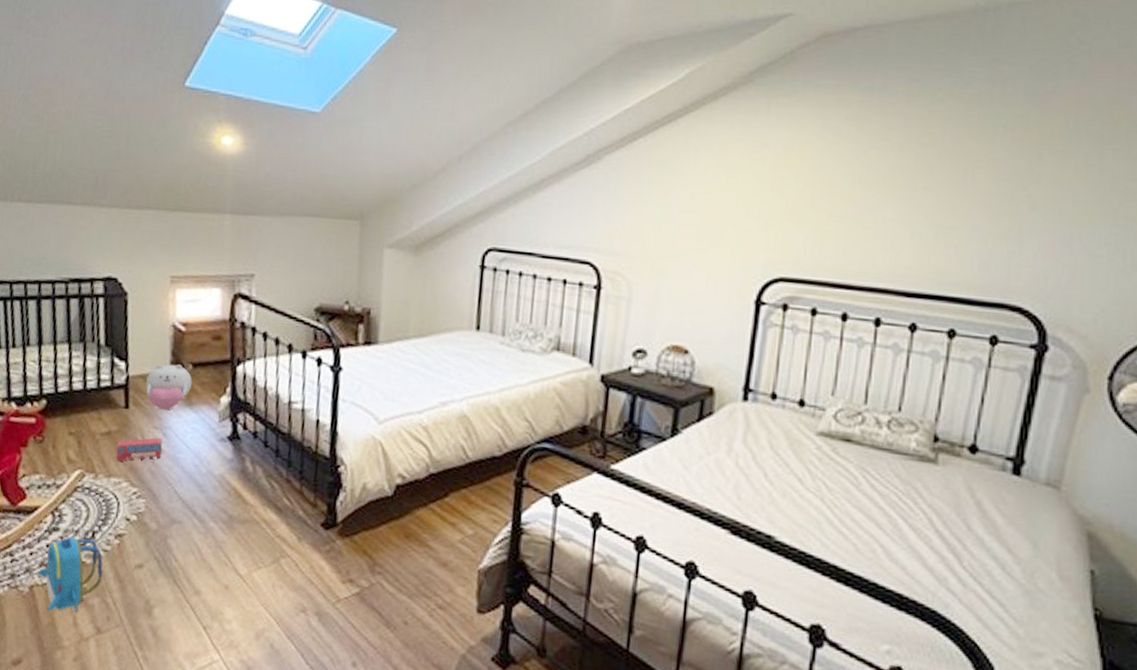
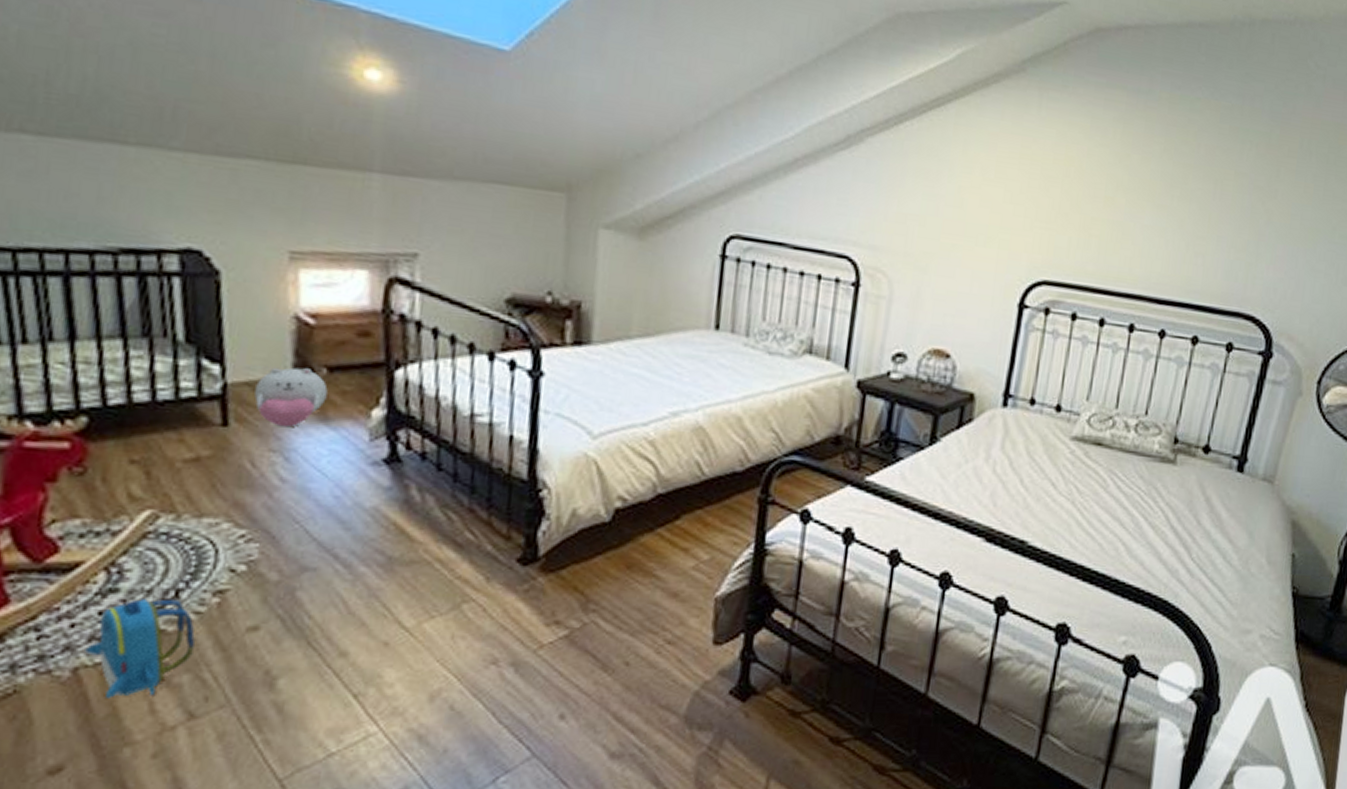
toy train: present [116,437,163,462] -> none [210,463,285,497]

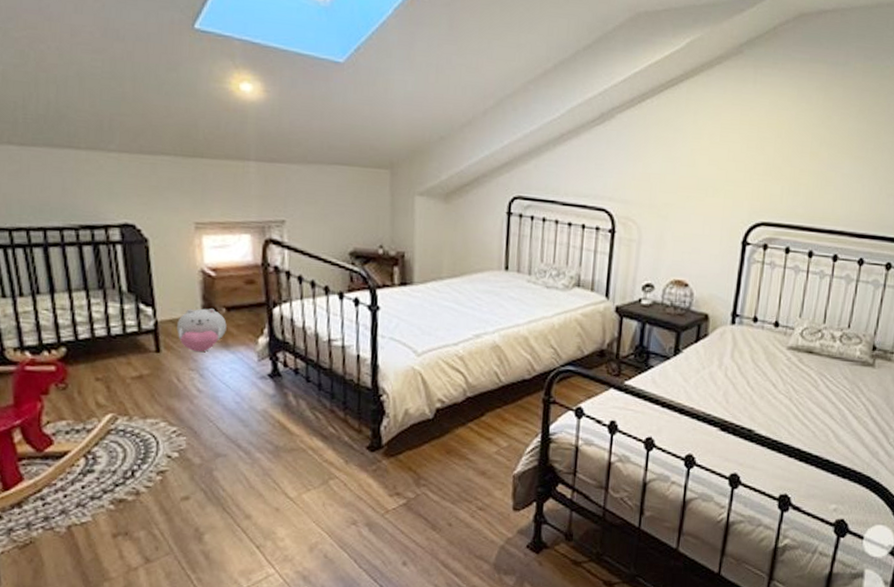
backpack: present [85,599,195,698] -> none [75,477,147,548]

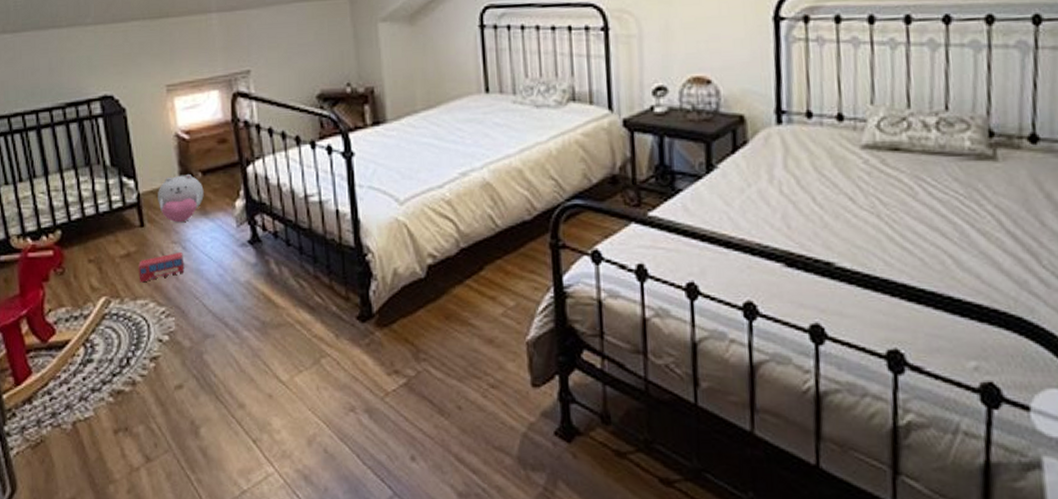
toy train: none [150,379,201,404] -> present [138,253,185,283]

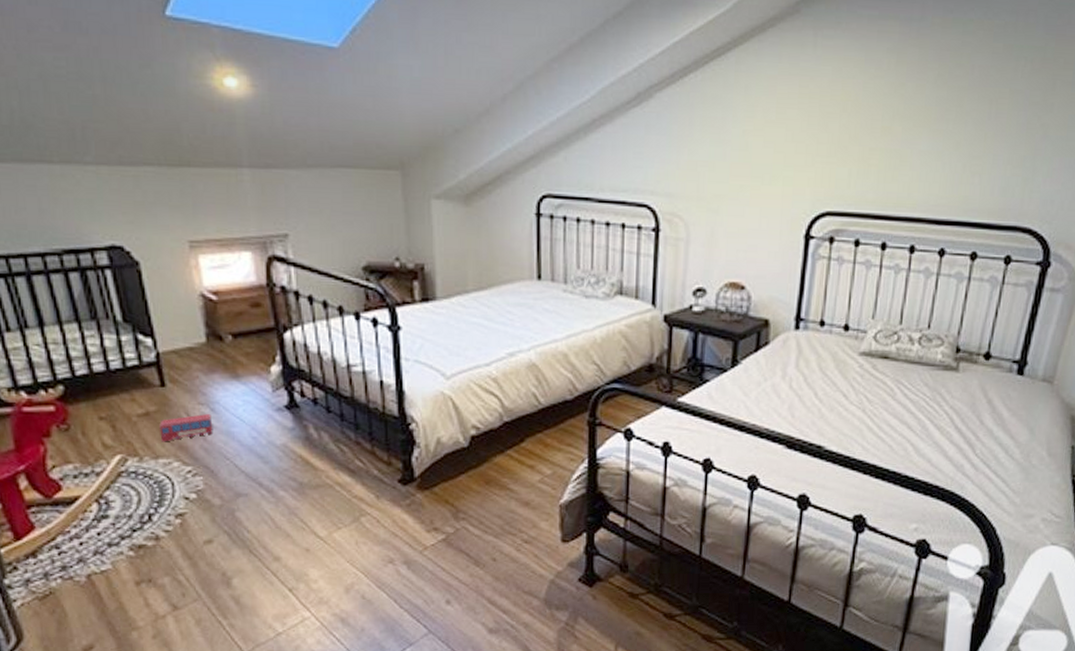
plush toy: present [158,174,204,223] -> none [180,336,235,385]

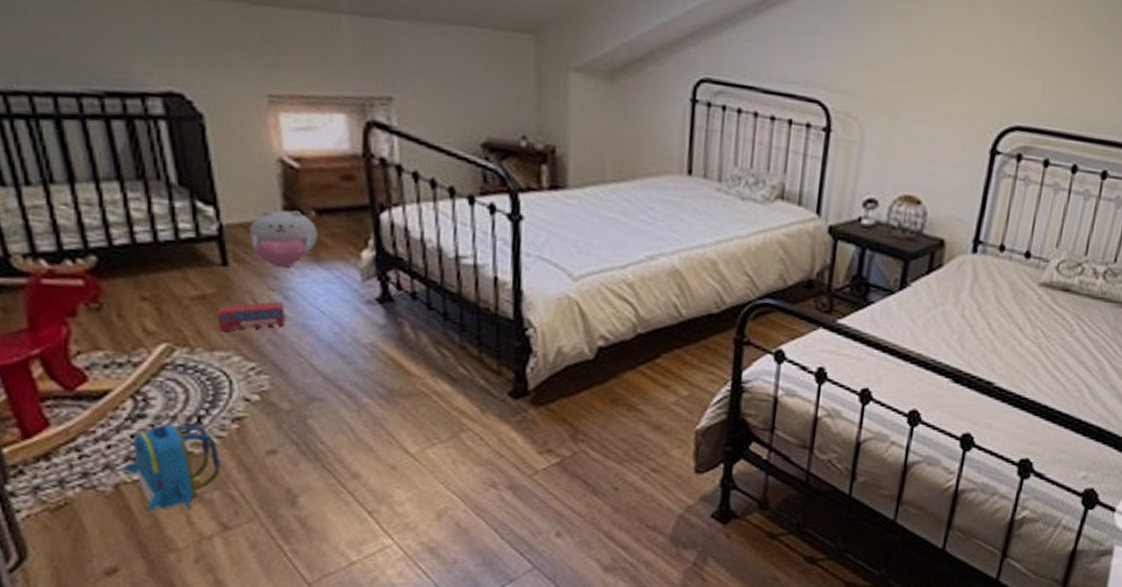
backpack: none [93,521,169,596] -> present [123,424,220,511]
plush toy: none [180,336,235,385] -> present [249,209,318,268]

